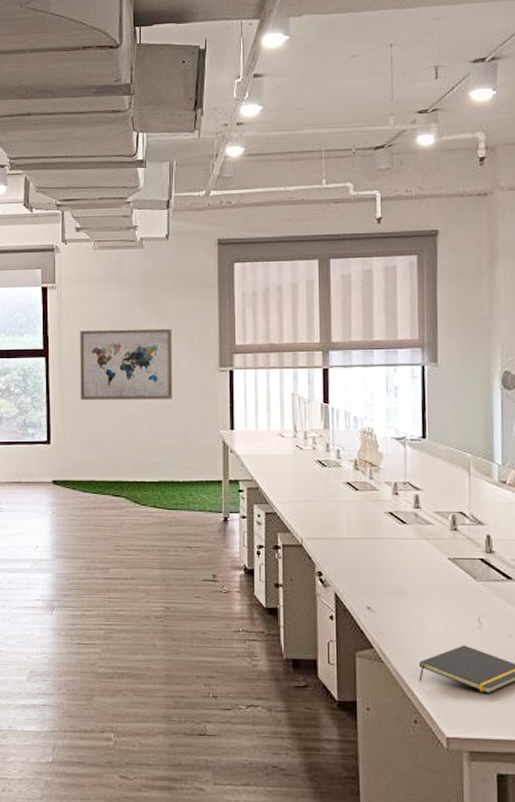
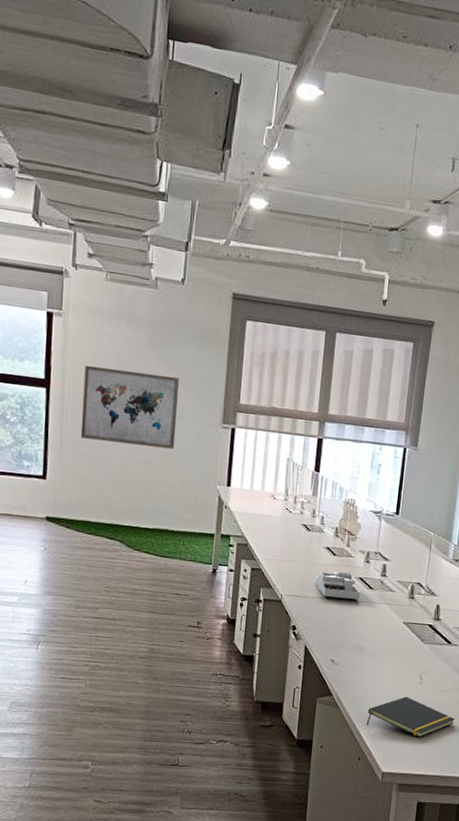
desk organizer: none [338,508,393,537] -> present [315,571,361,600]

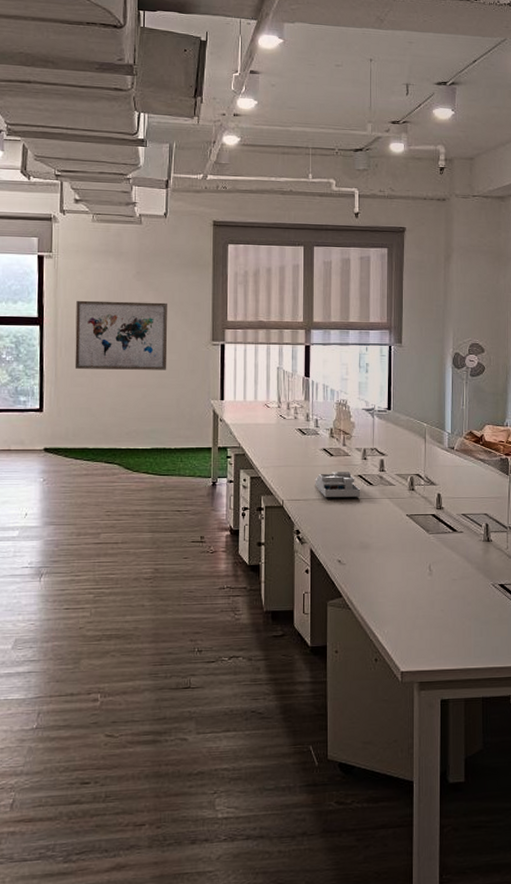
notepad: present [366,696,456,738] -> none [380,590,470,631]

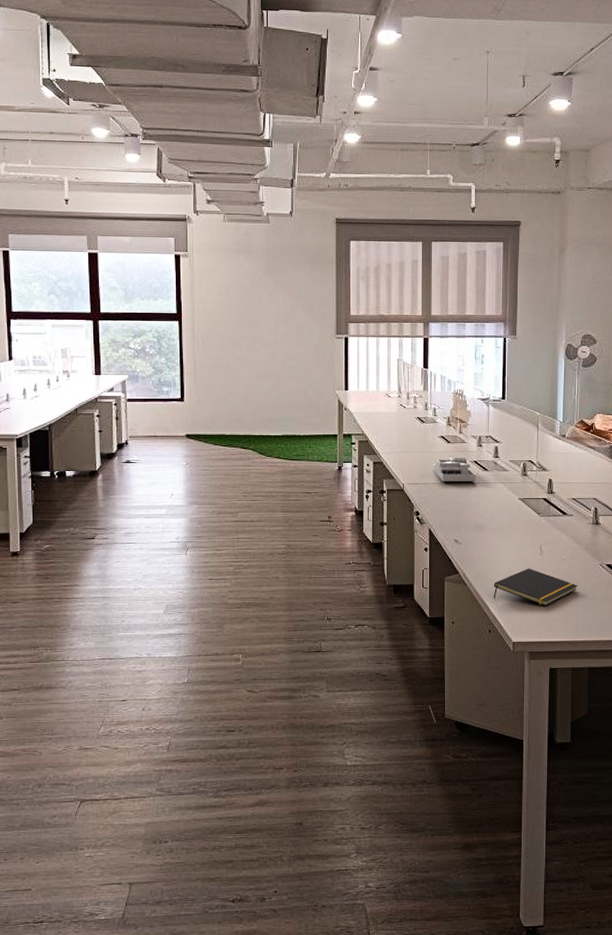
wall art: present [74,300,168,370] -> none [211,297,295,362]
notepad: none [380,590,470,631] -> present [493,568,578,606]

